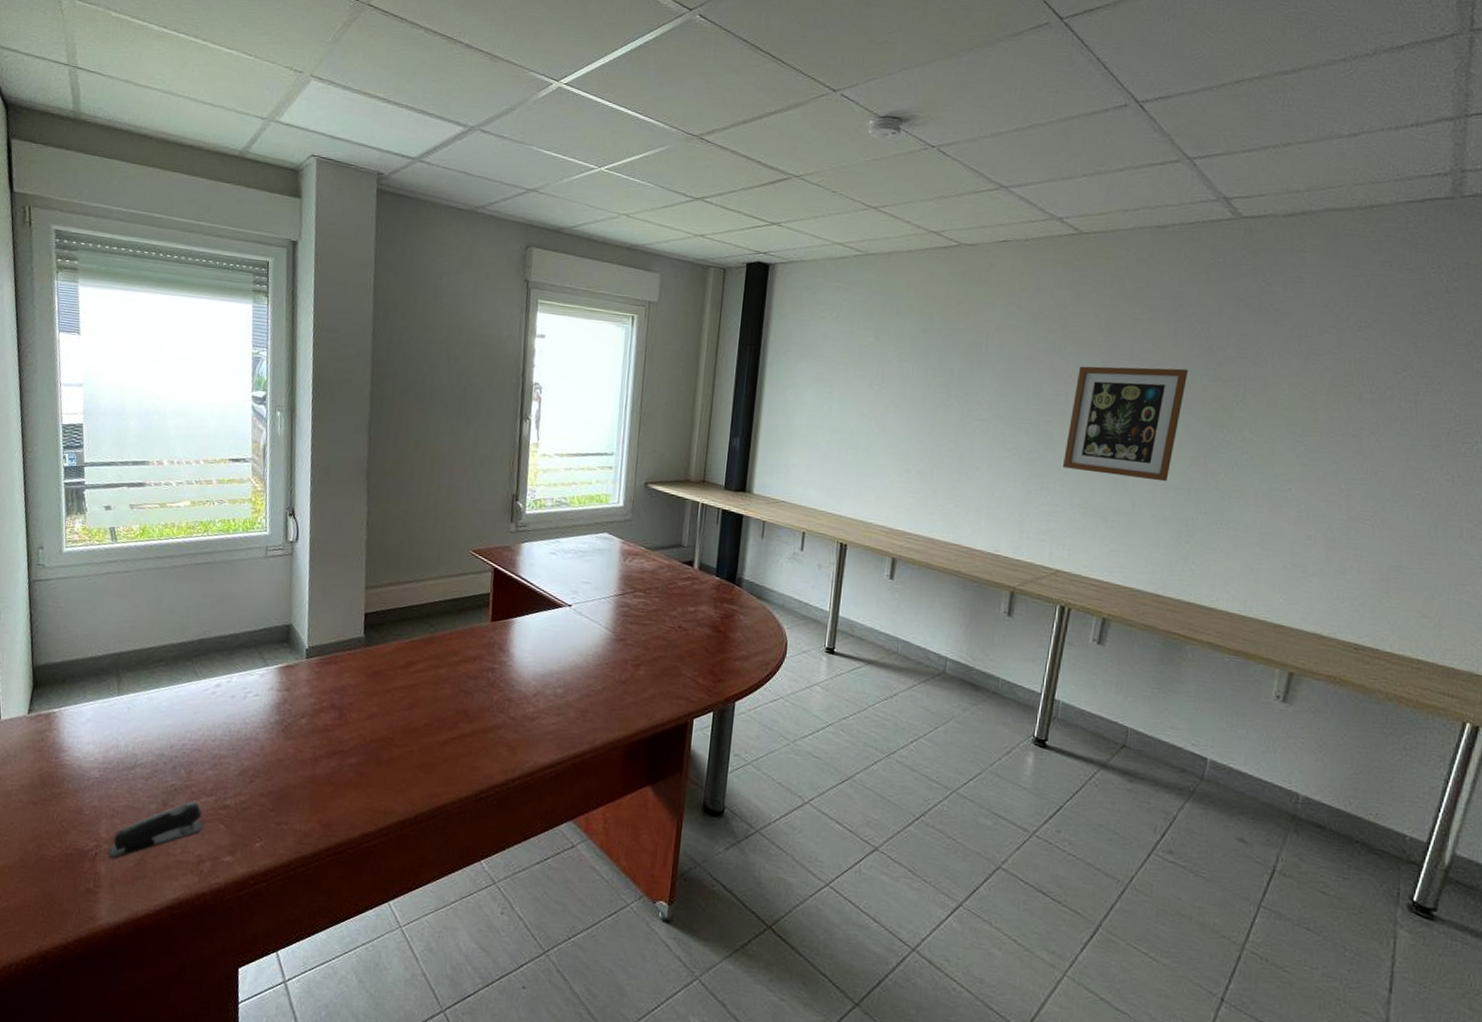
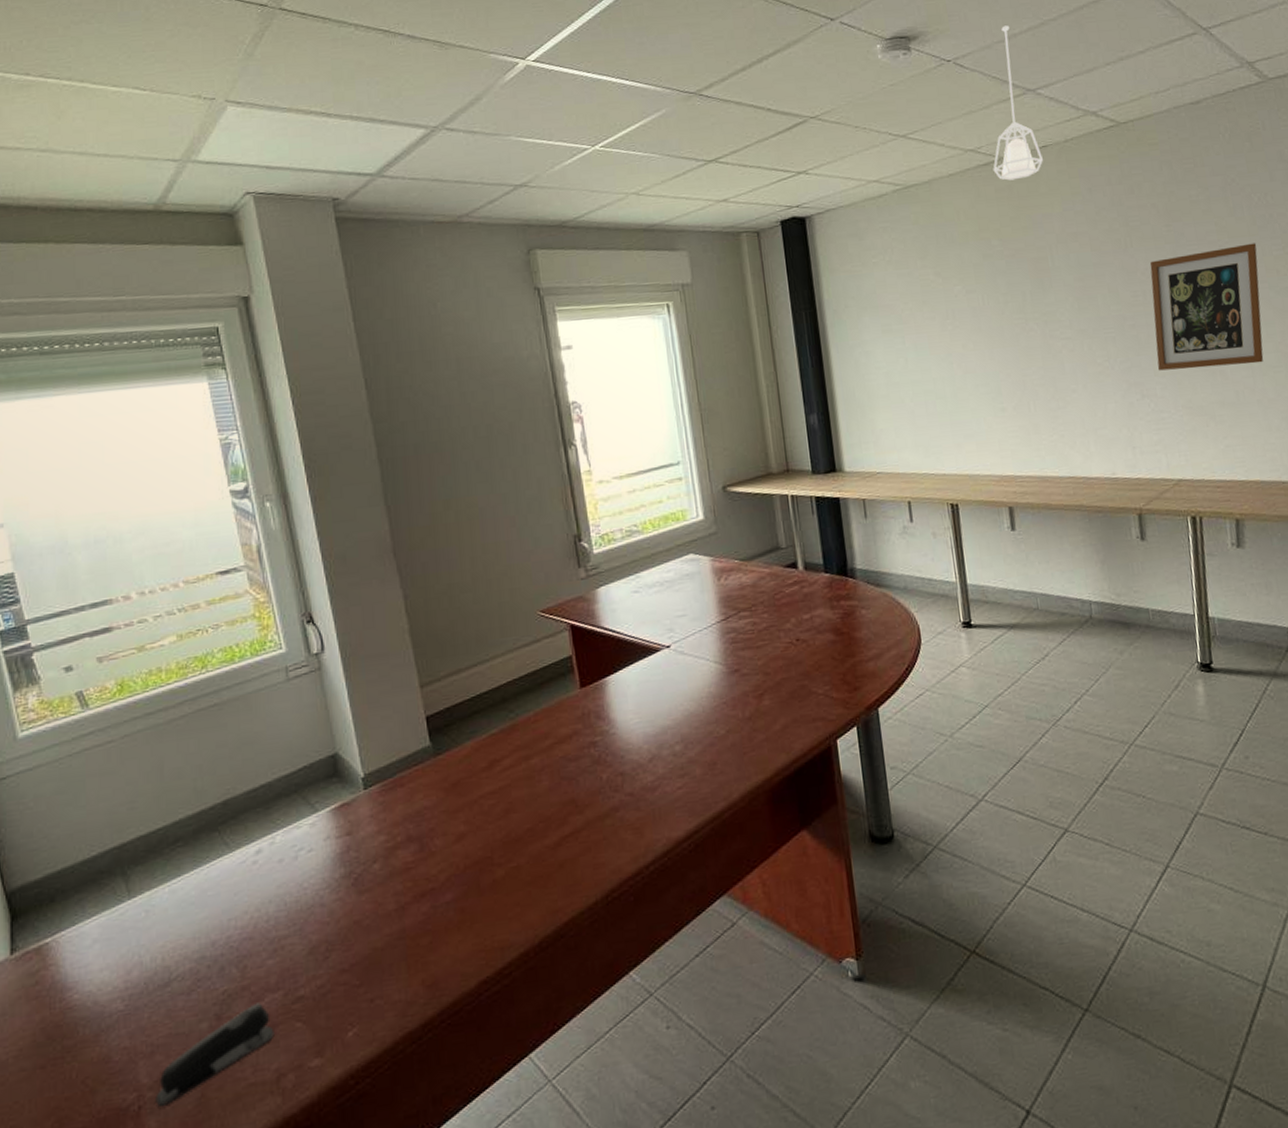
pendant lamp: none [951,123,1001,267] -> present [993,25,1044,181]

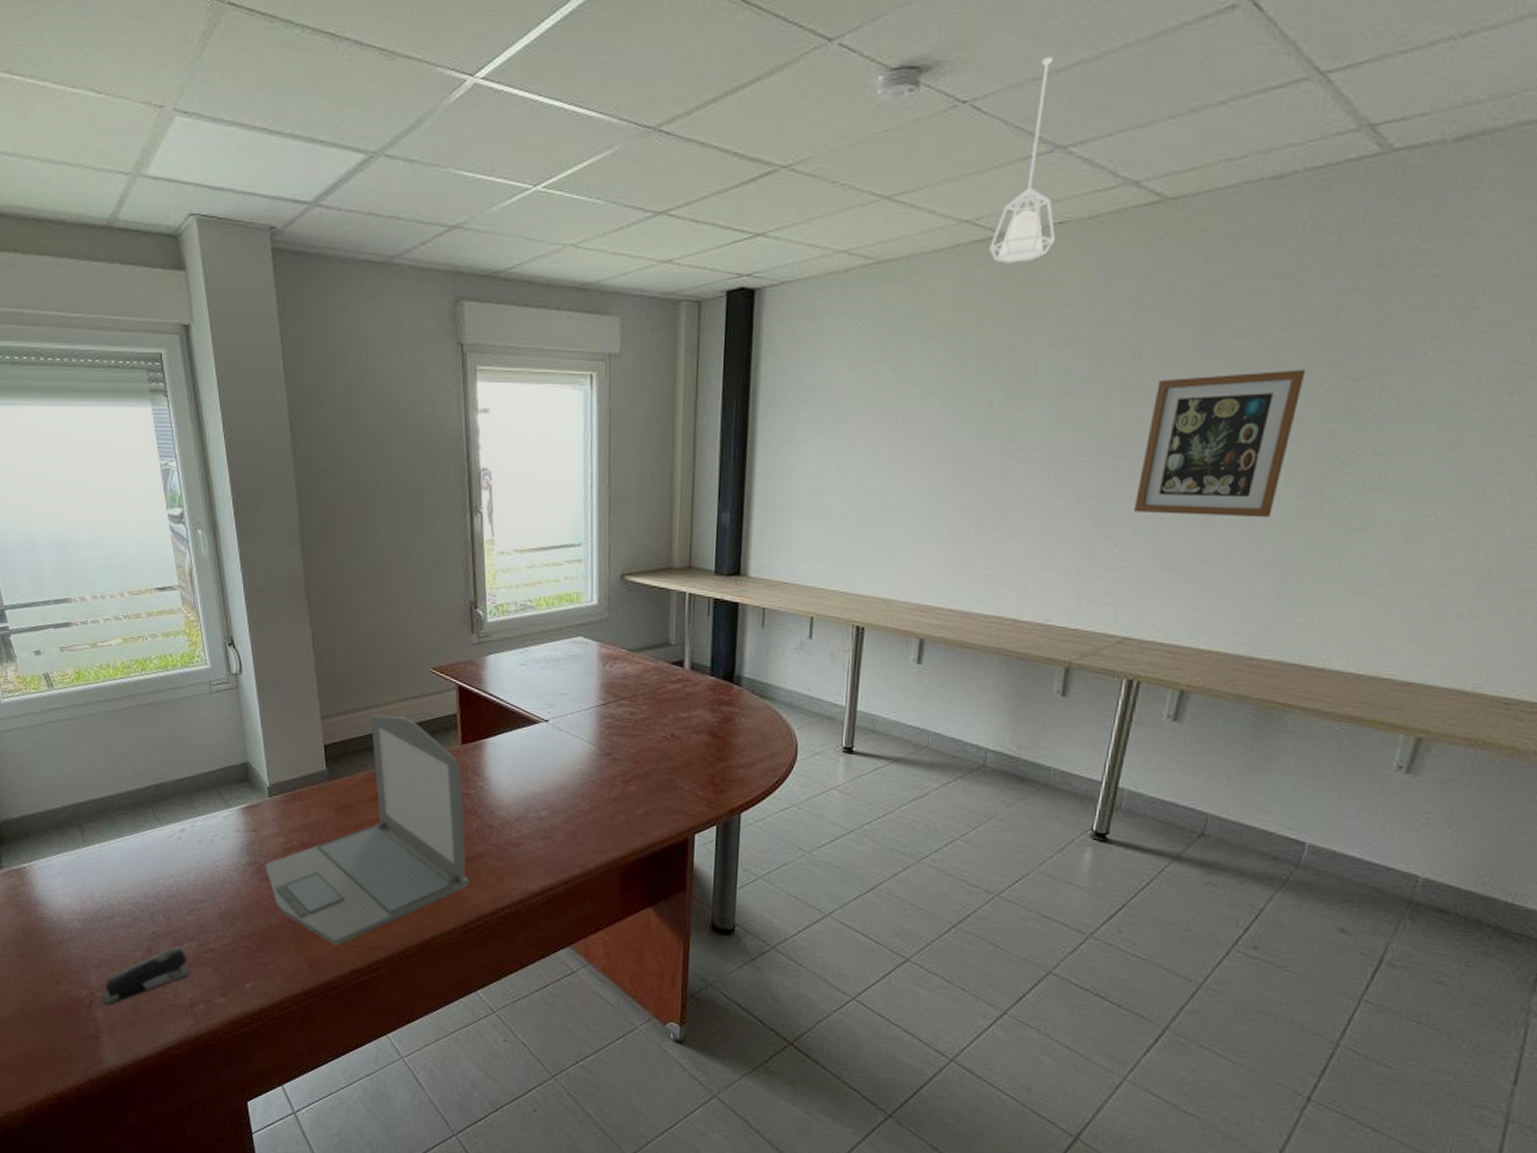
laptop: none [364,669,607,956] -> present [265,714,470,946]

